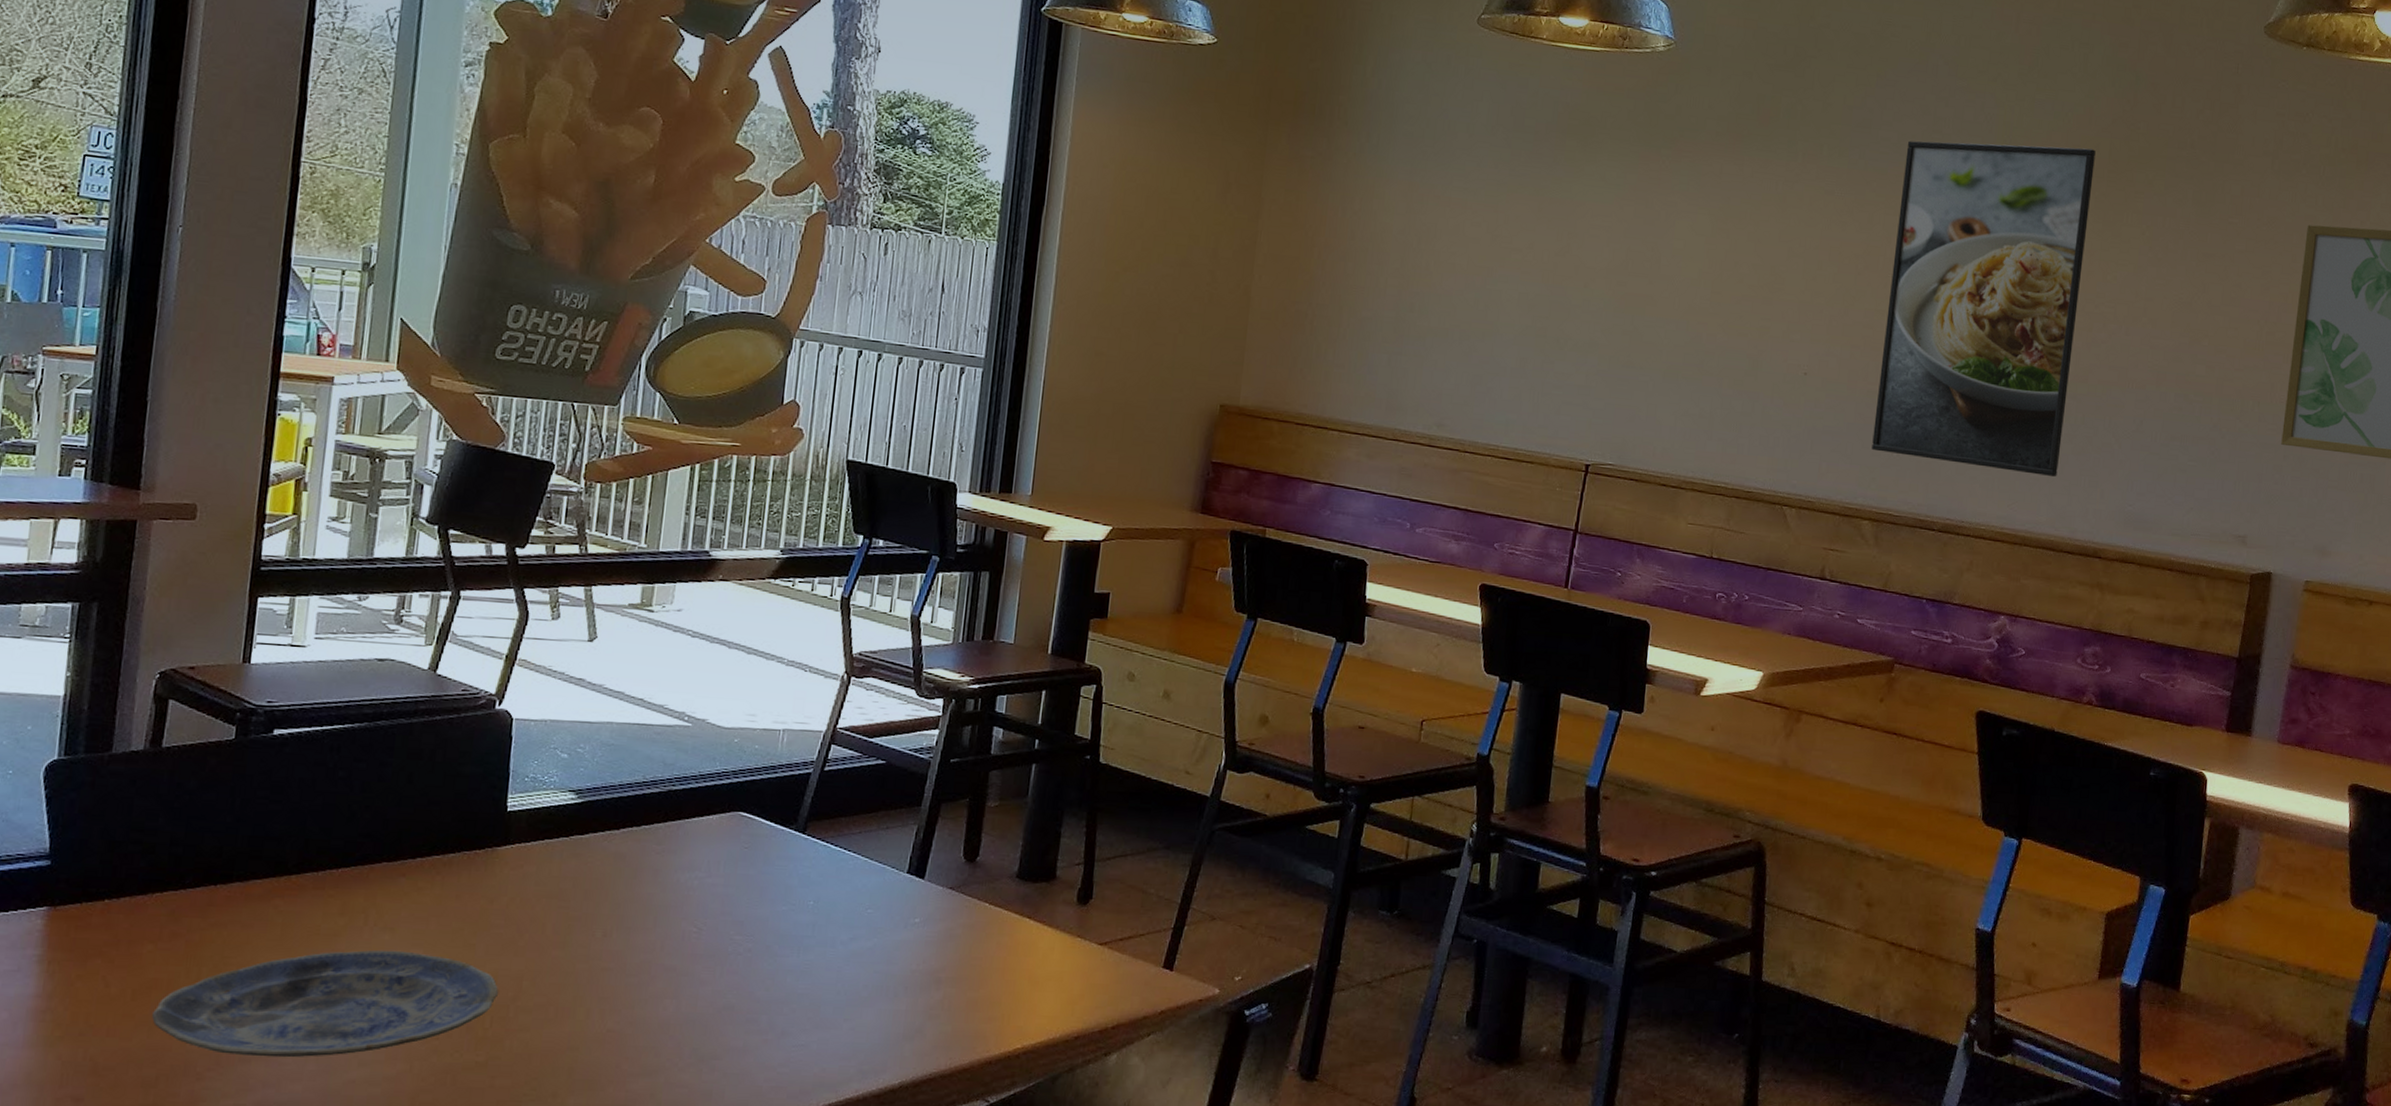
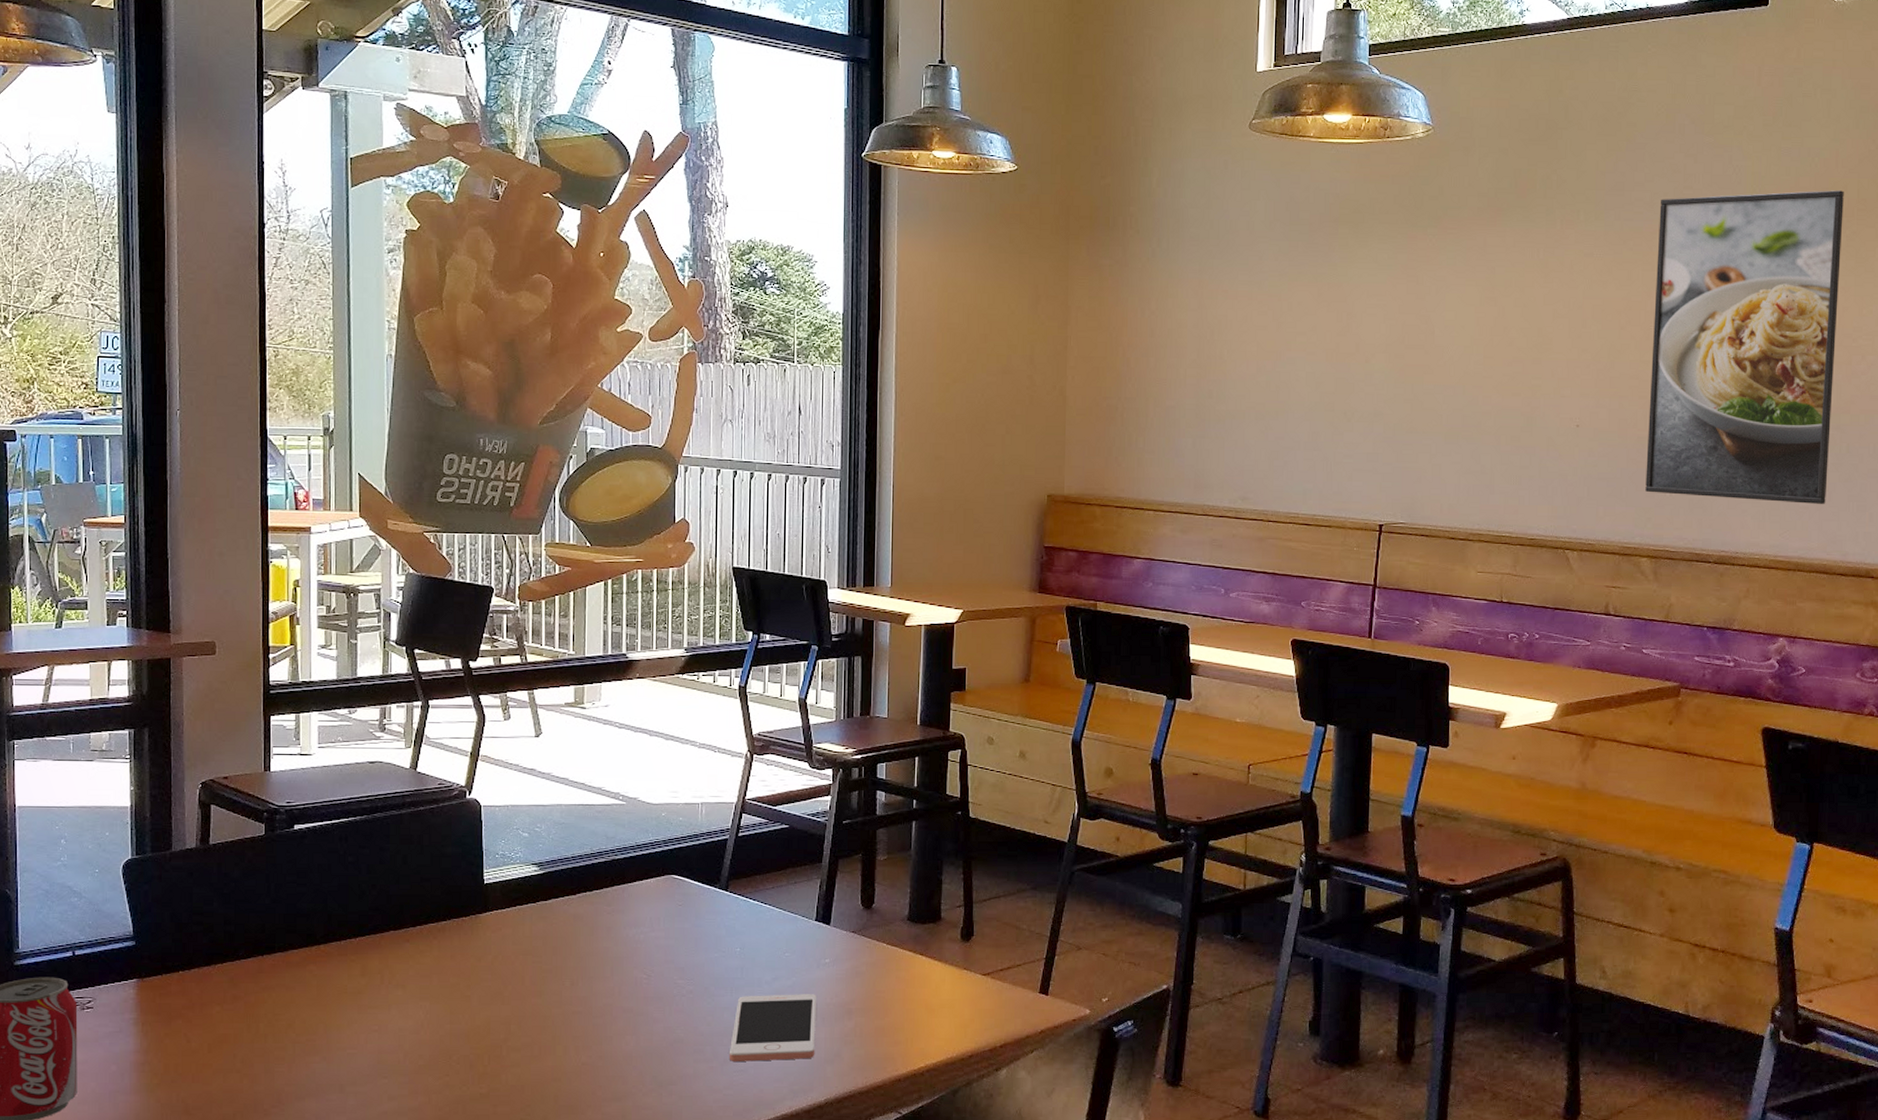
plate: present [152,949,498,1058] -> none [225,1003,492,1095]
cell phone: none [787,957,902,1035] -> present [729,994,817,1061]

